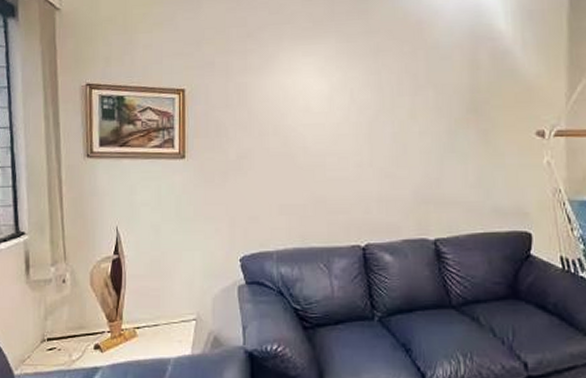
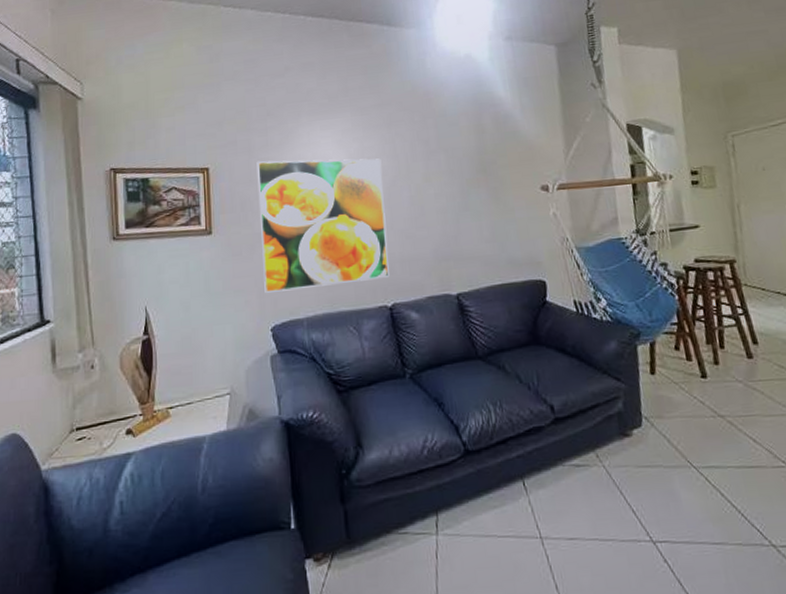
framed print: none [234,85,366,222] -> present [256,158,390,293]

